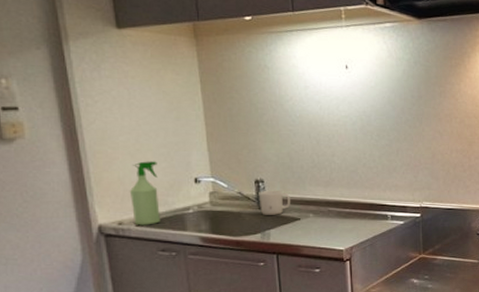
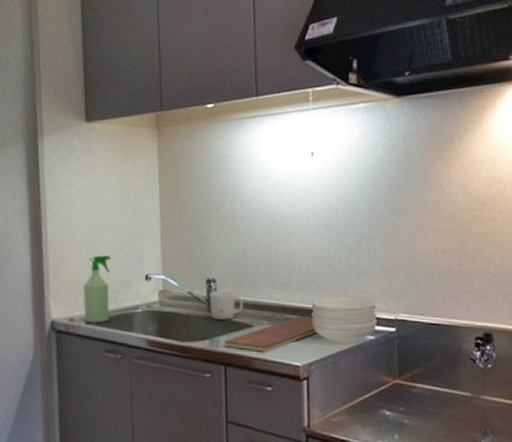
chopping board: none [274,208,356,241] -> present [223,316,316,352]
bowl: none [350,191,406,229] -> present [310,297,378,344]

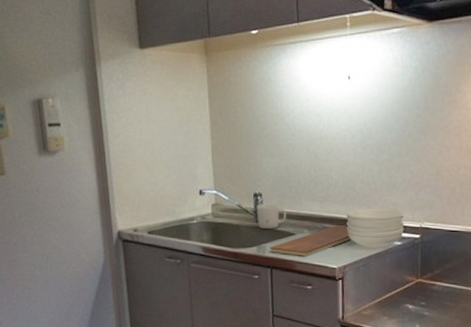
spray bottle: present [82,255,111,324] -> none [144,173,169,233]

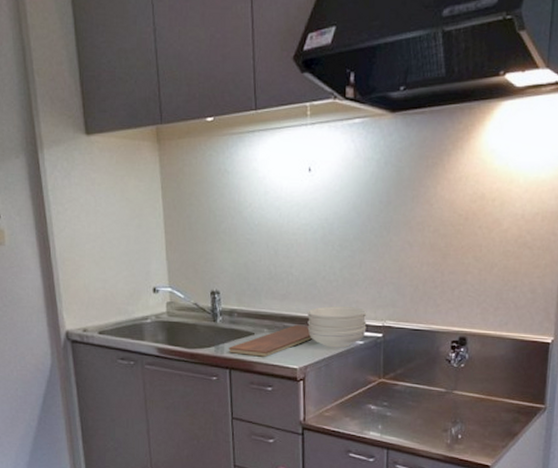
mug: present [256,204,287,229] -> none [214,302,246,328]

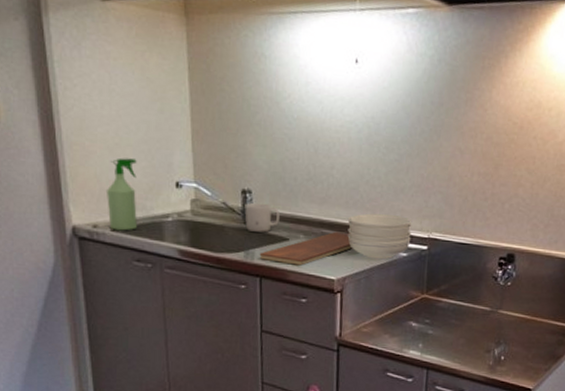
spray bottle: none [93,269,122,333] -> present [105,158,138,231]
mug: none [214,302,246,328] -> present [244,202,281,233]

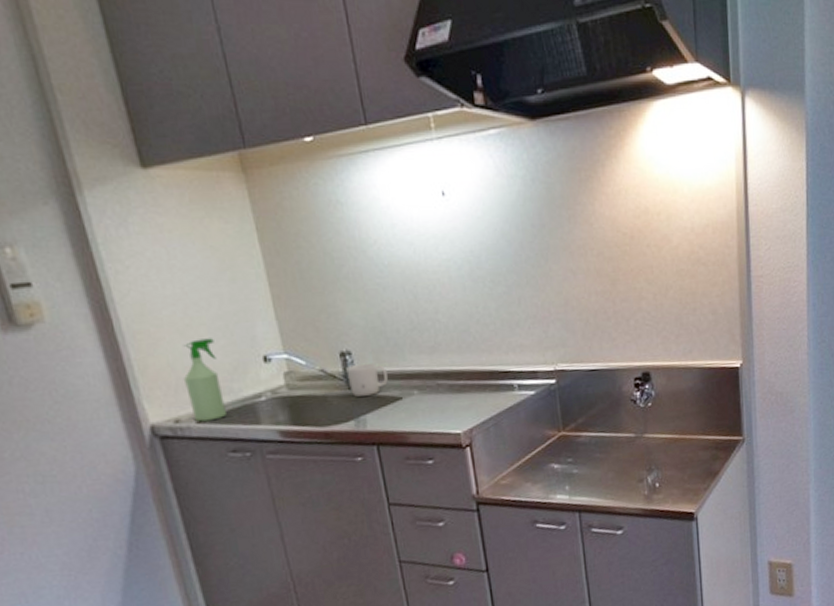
chopping board: present [259,231,352,266] -> none [371,379,474,426]
bowl: present [347,213,412,260] -> none [463,351,537,404]

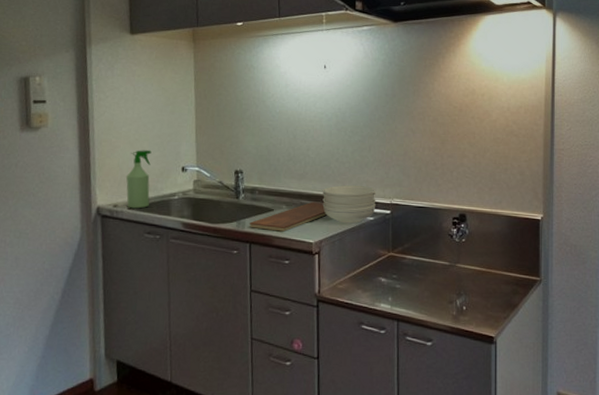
mug: present [346,362,389,397] -> none [237,180,267,205]
chopping board: none [371,379,474,426] -> present [249,201,327,232]
bowl: none [463,351,537,404] -> present [322,185,376,224]

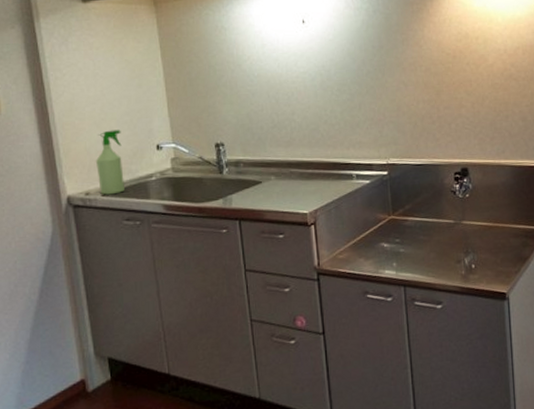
chopping board: present [249,201,327,232] -> none [236,169,319,205]
bowl: present [322,185,376,224] -> none [312,147,372,190]

